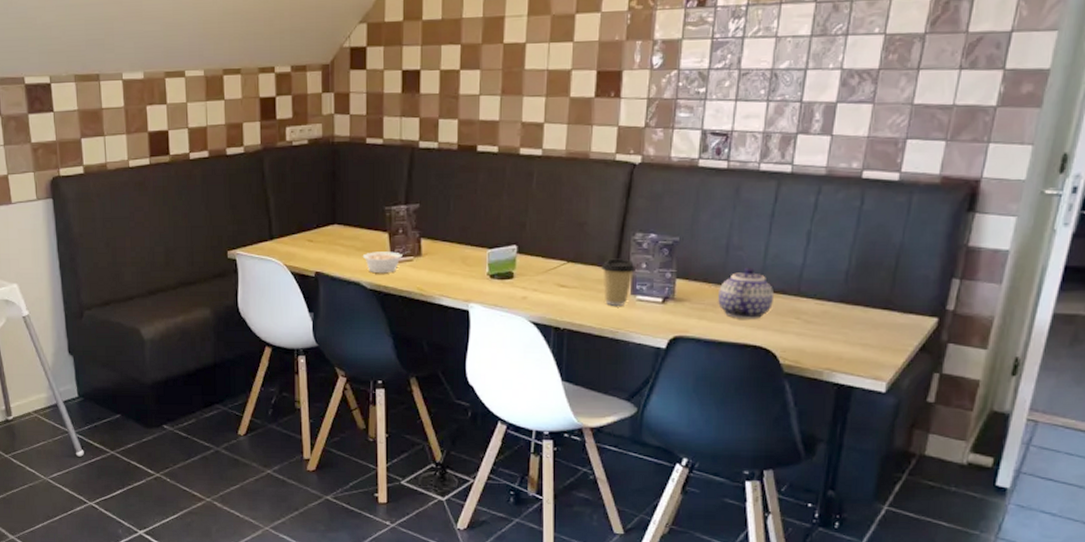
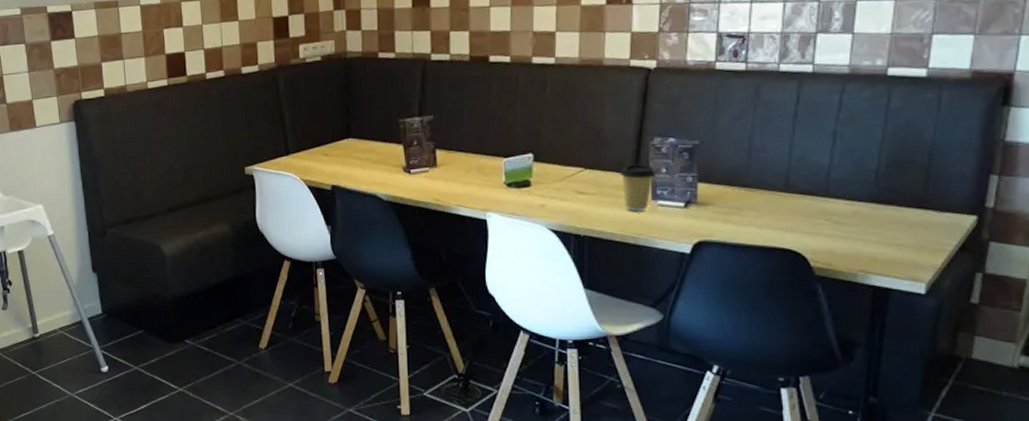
legume: present [363,251,410,274] -> none [379,162,426,185]
teapot: present [718,267,775,319] -> none [743,168,802,222]

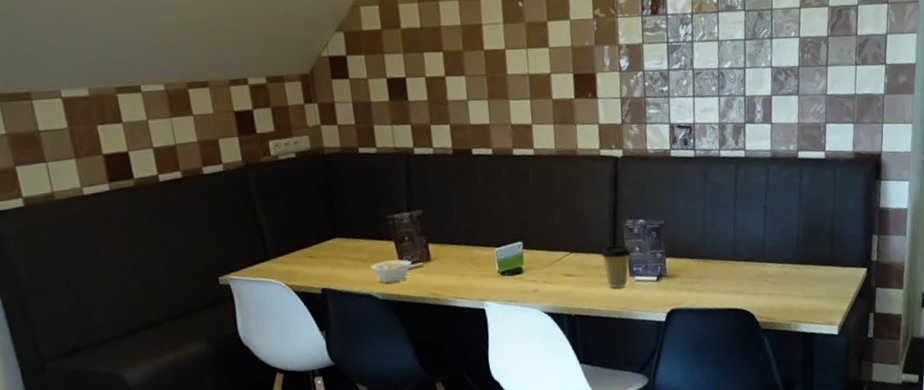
legume: none [379,162,426,185] -> present [371,257,419,283]

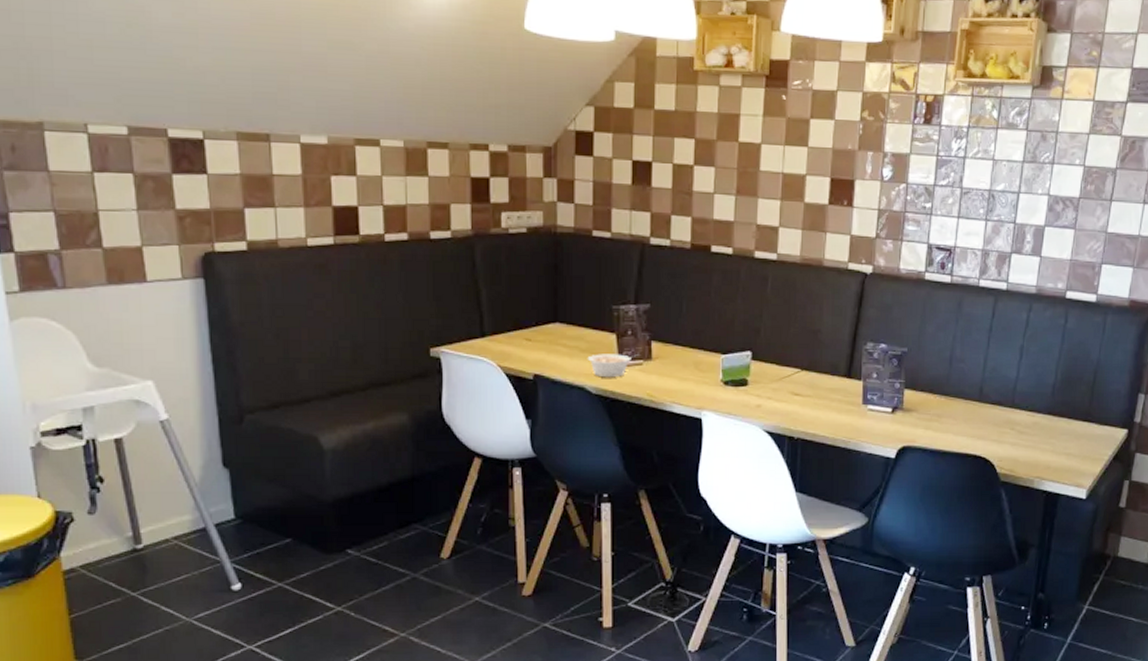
coffee cup: present [601,244,631,289] -> none [834,367,867,415]

